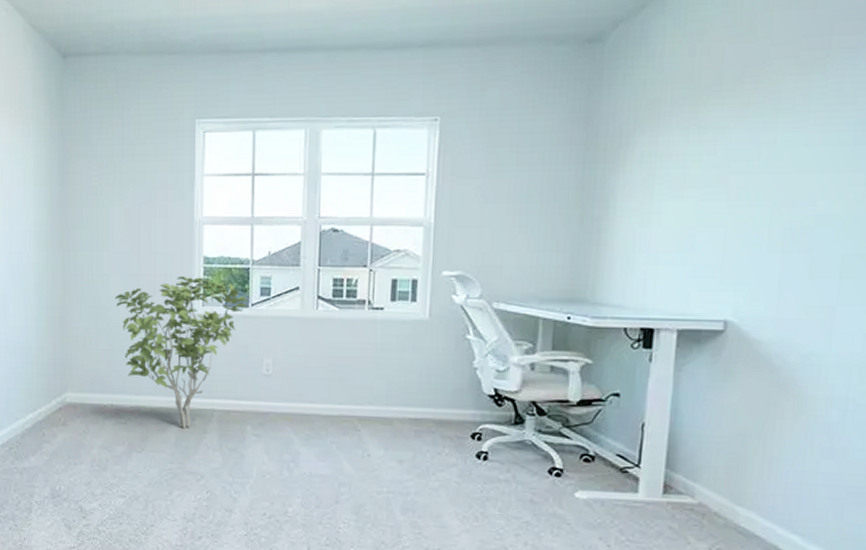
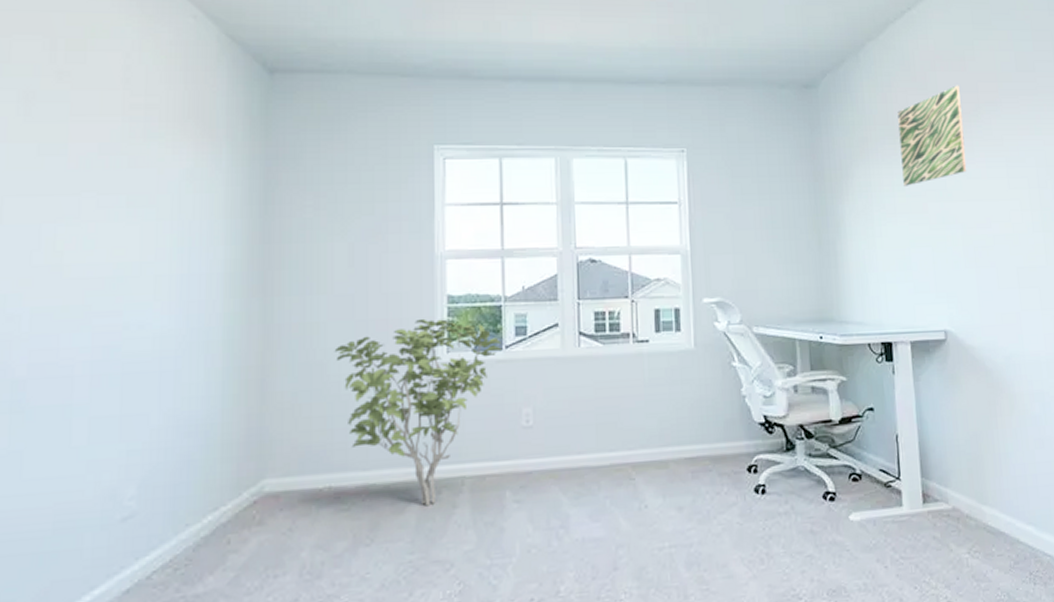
wall art: none [700,27,805,156] -> present [897,85,967,186]

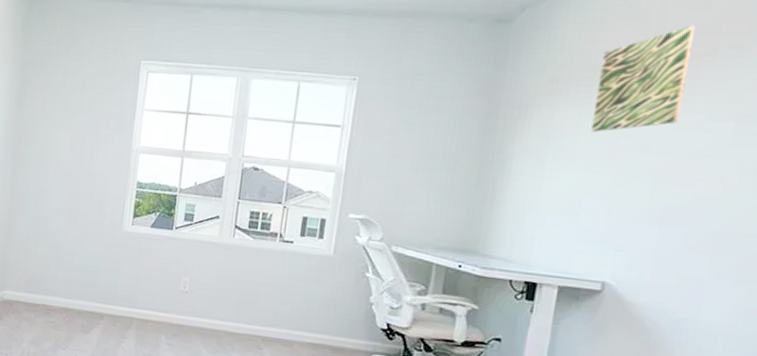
shrub: present [334,318,503,507] -> none [55,196,173,333]

